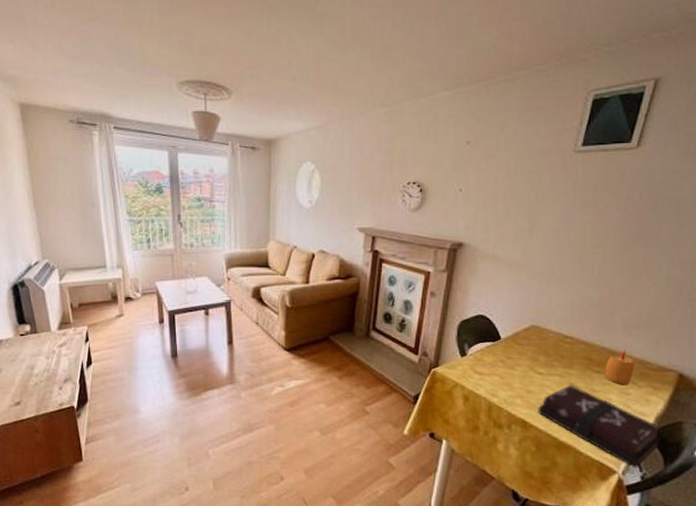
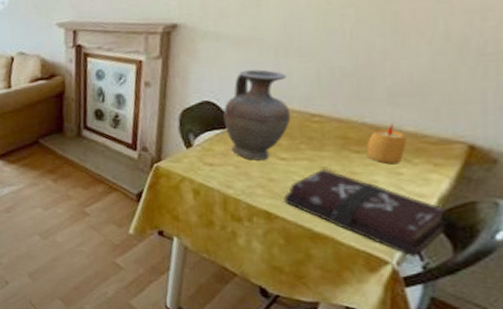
vase: none [494,292,549,373] -> present [223,69,291,161]

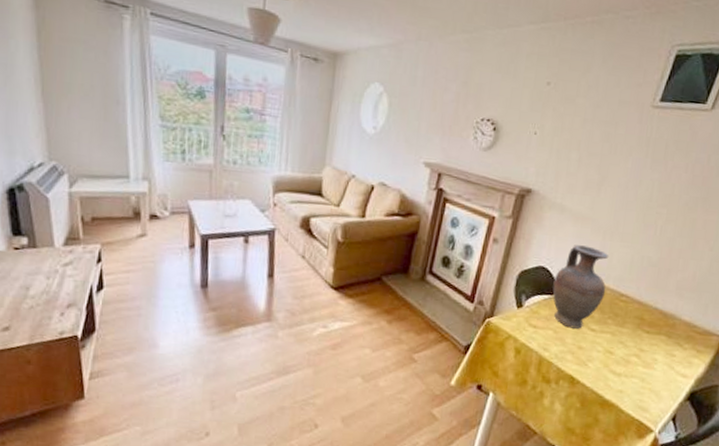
hardback book: present [283,168,448,258] -> none [586,343,700,428]
candle: present [366,123,407,165] -> none [653,311,683,347]

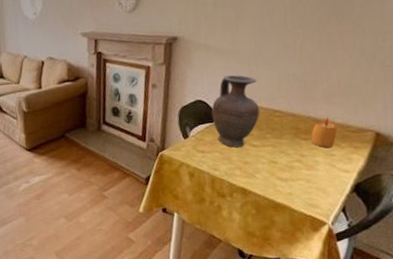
candle: none [653,311,683,347] -> present [311,116,337,148]

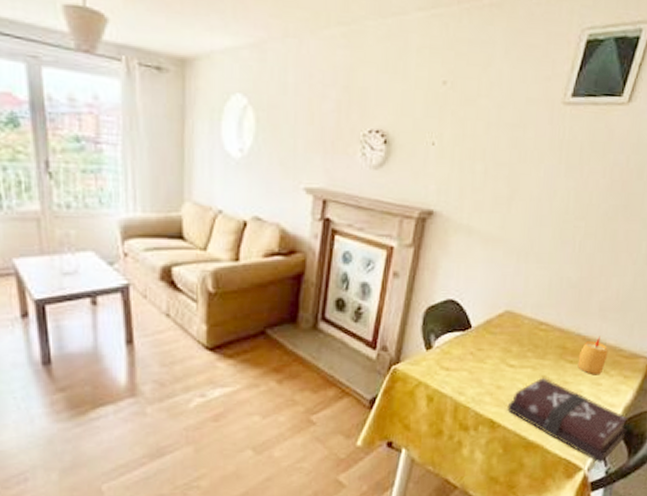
vase: present [211,75,260,148] -> none [464,271,525,366]
hardback book: none [255,152,364,218] -> present [507,377,629,464]

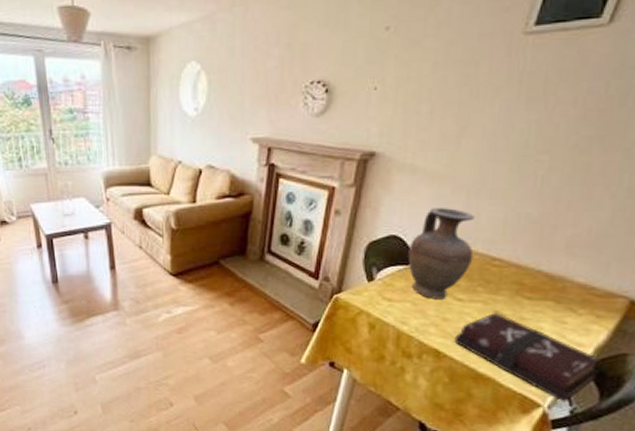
vase: none [464,271,525,366] -> present [408,208,476,299]
candle: present [577,335,608,376] -> none [537,273,576,313]

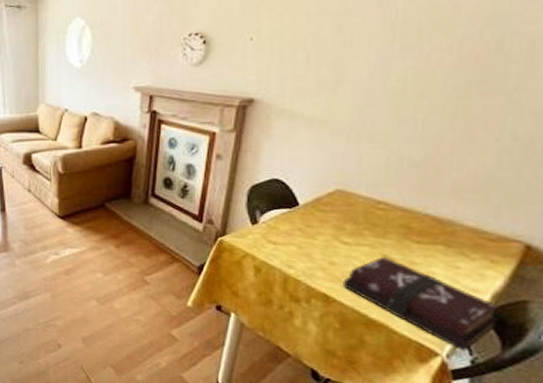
vase: present [408,208,476,299] -> none [291,152,358,243]

